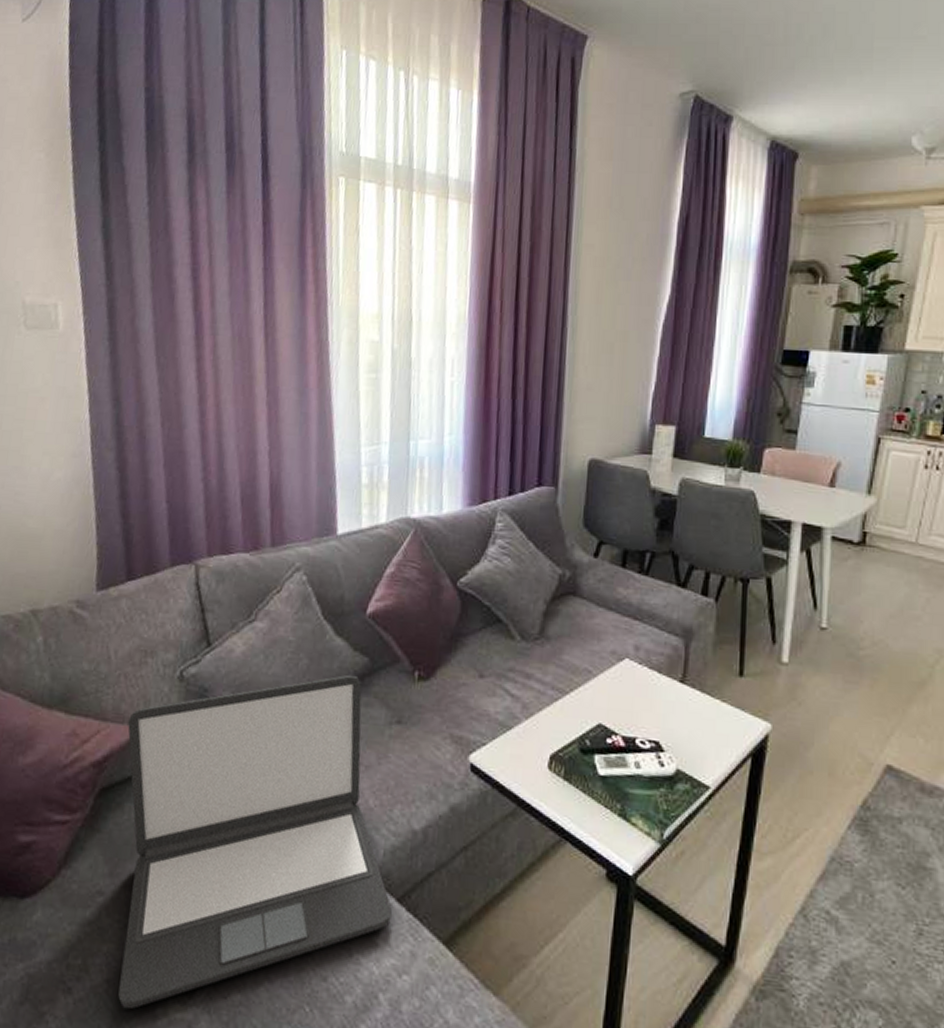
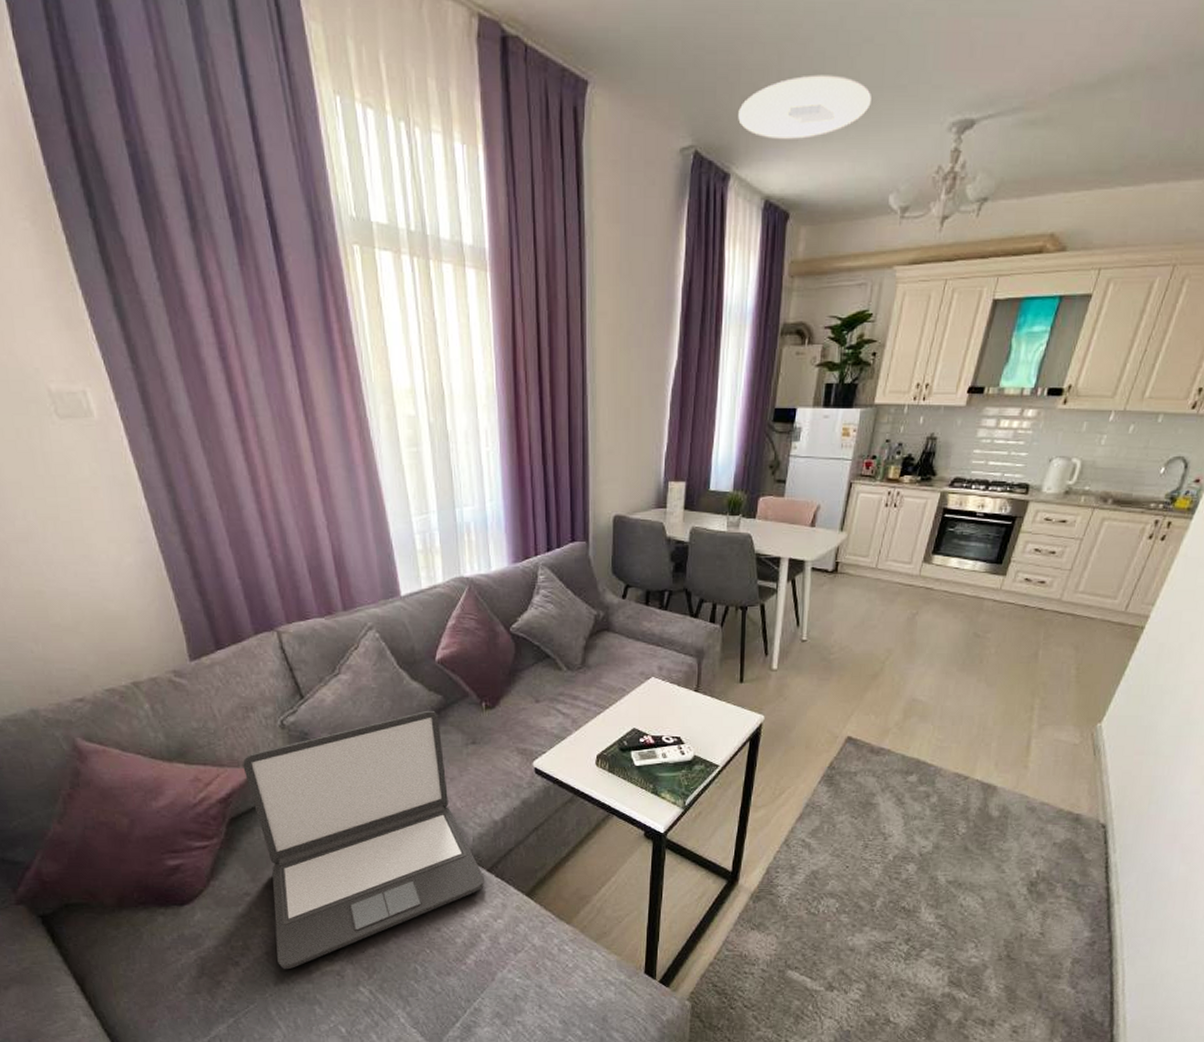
ceiling light: none [742,28,887,86] -> present [738,74,871,140]

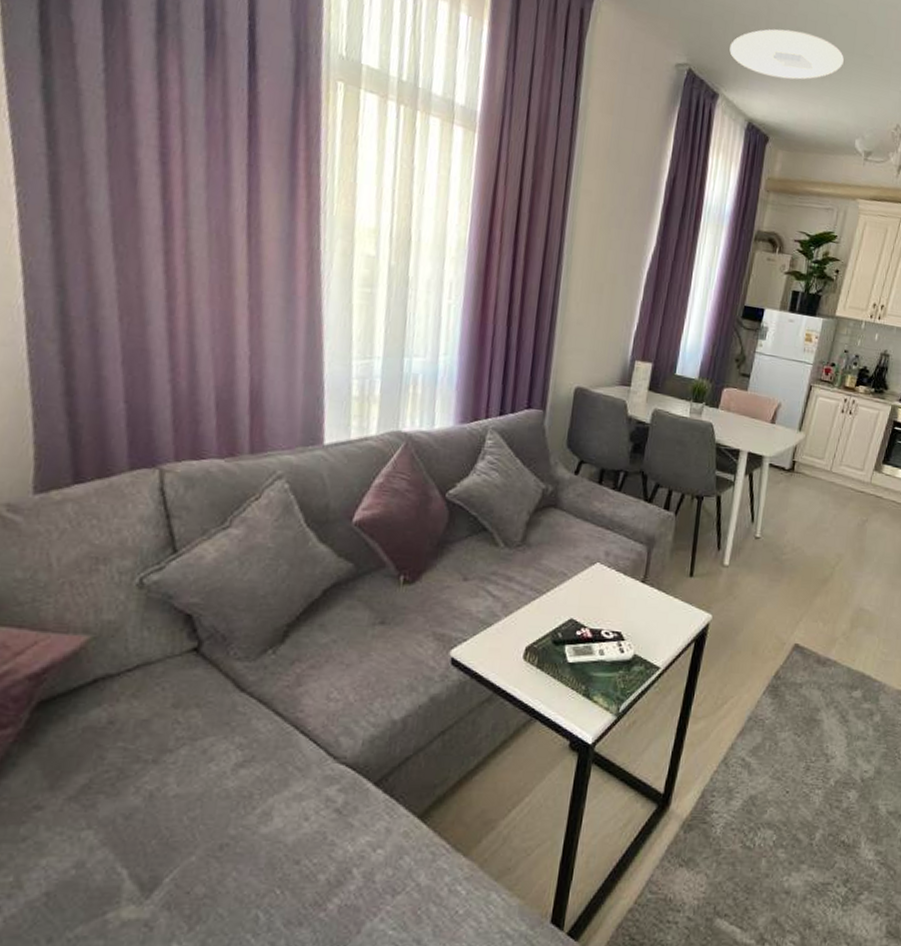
laptop: present [243,710,484,970] -> none [60,579,369,919]

